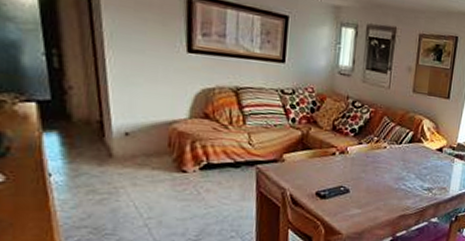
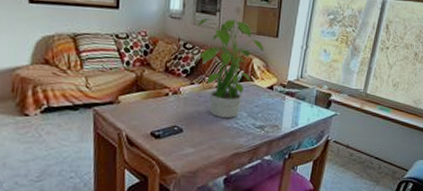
potted plant: none [365,74,435,179] -> present [196,16,264,118]

